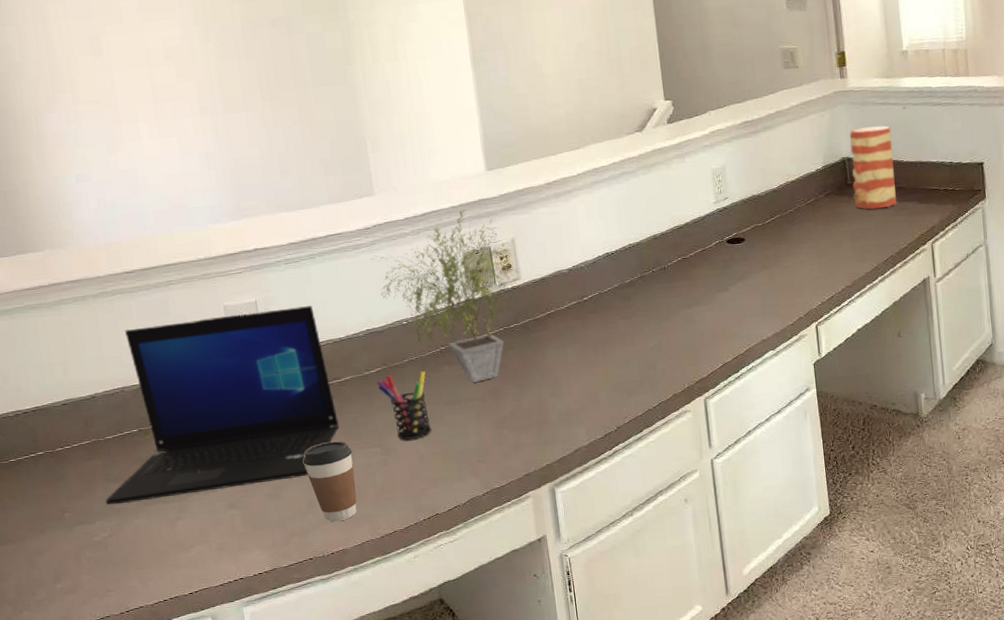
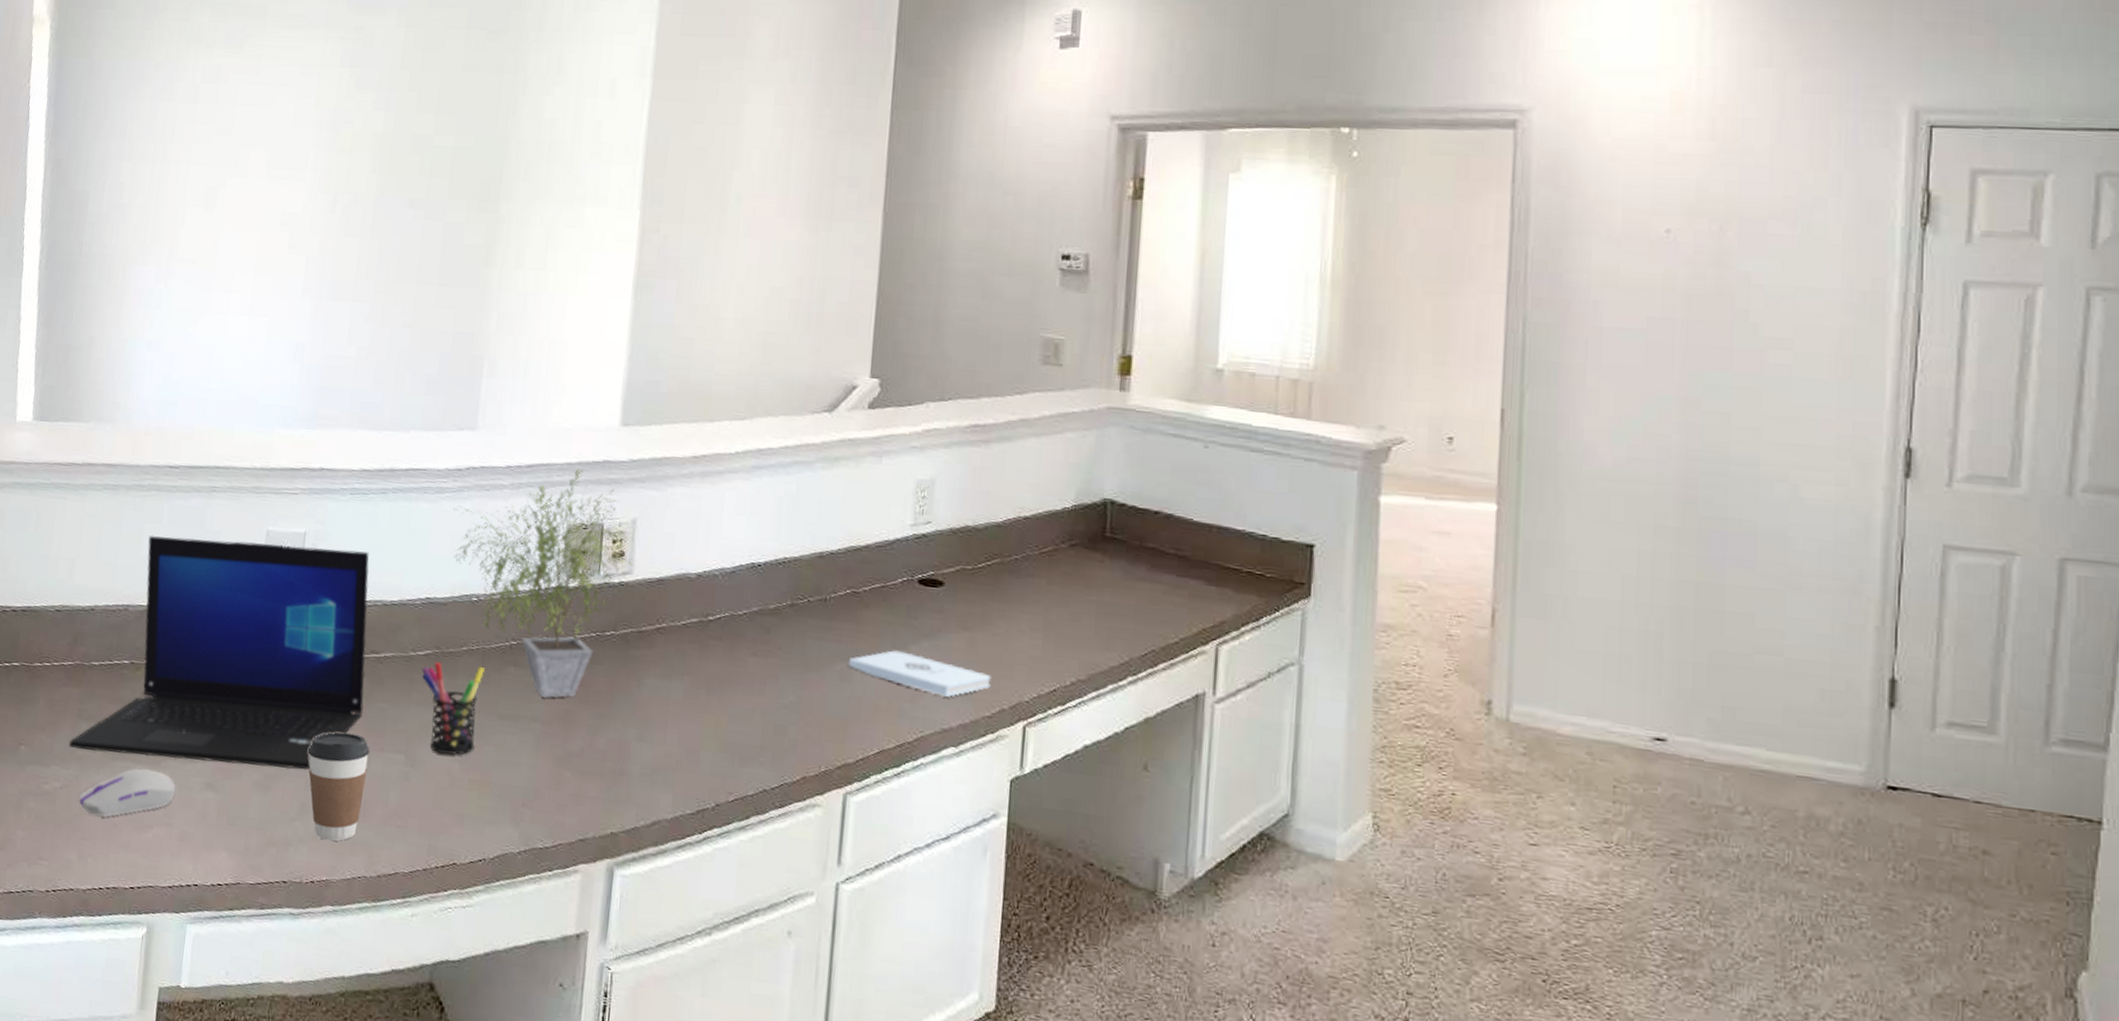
computer mouse: none [126,505,206,550] -> present [78,768,176,817]
notepad: none [689,293,789,318] -> present [848,650,991,697]
vase: present [849,125,897,210] -> none [1110,462,1182,580]

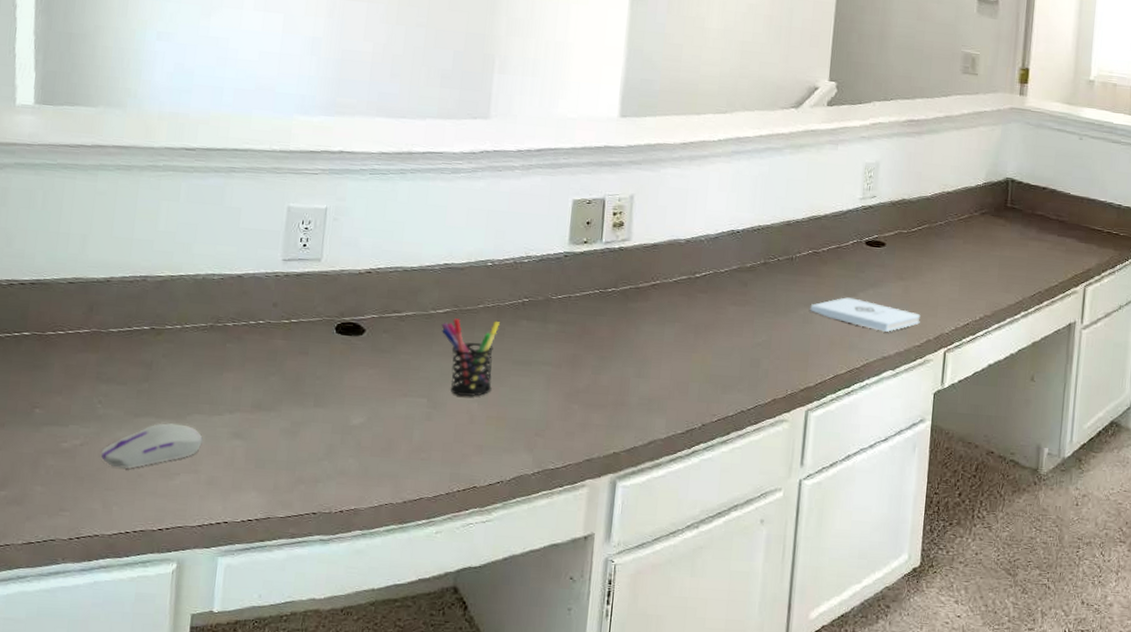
laptop: present [68,535,370,770] -> none [87,211,390,416]
coffee cup: present [308,732,370,842] -> none [334,382,394,476]
potted plant: present [453,468,633,698] -> none [468,152,631,345]

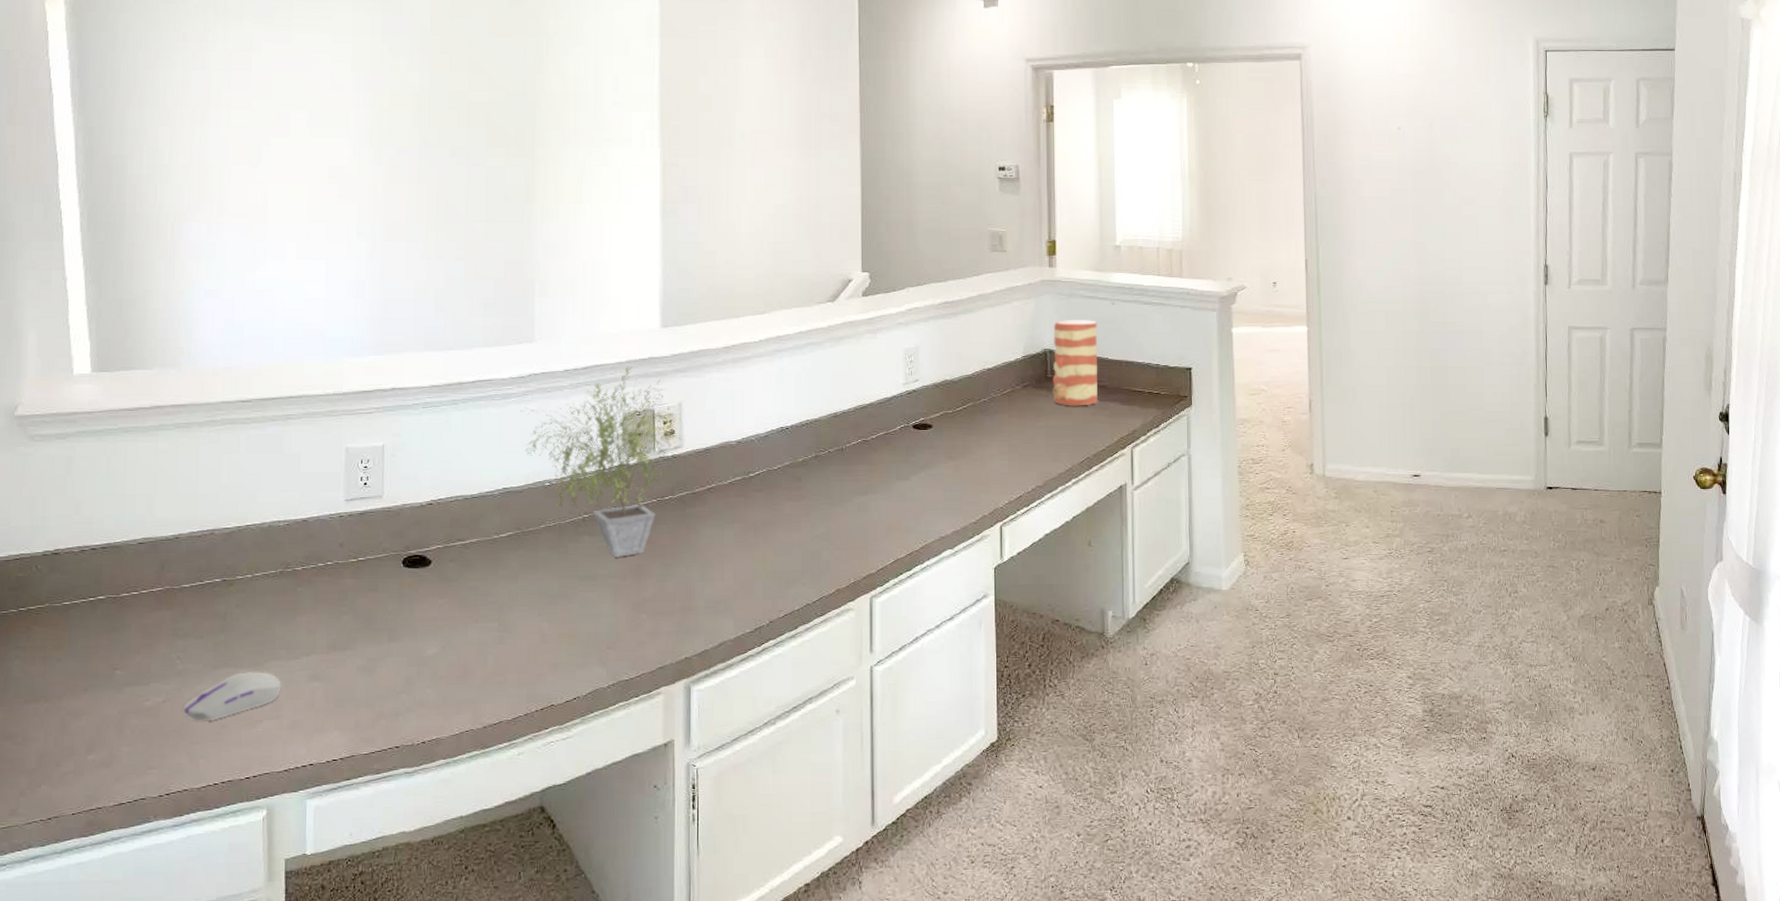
pen holder: present [441,318,500,396] -> none [505,539,562,616]
potted plant: none [468,152,631,345] -> present [520,366,683,557]
notepad: present [810,297,921,332] -> none [864,482,974,512]
vase: none [1010,150,1063,239] -> present [1052,320,1099,406]

